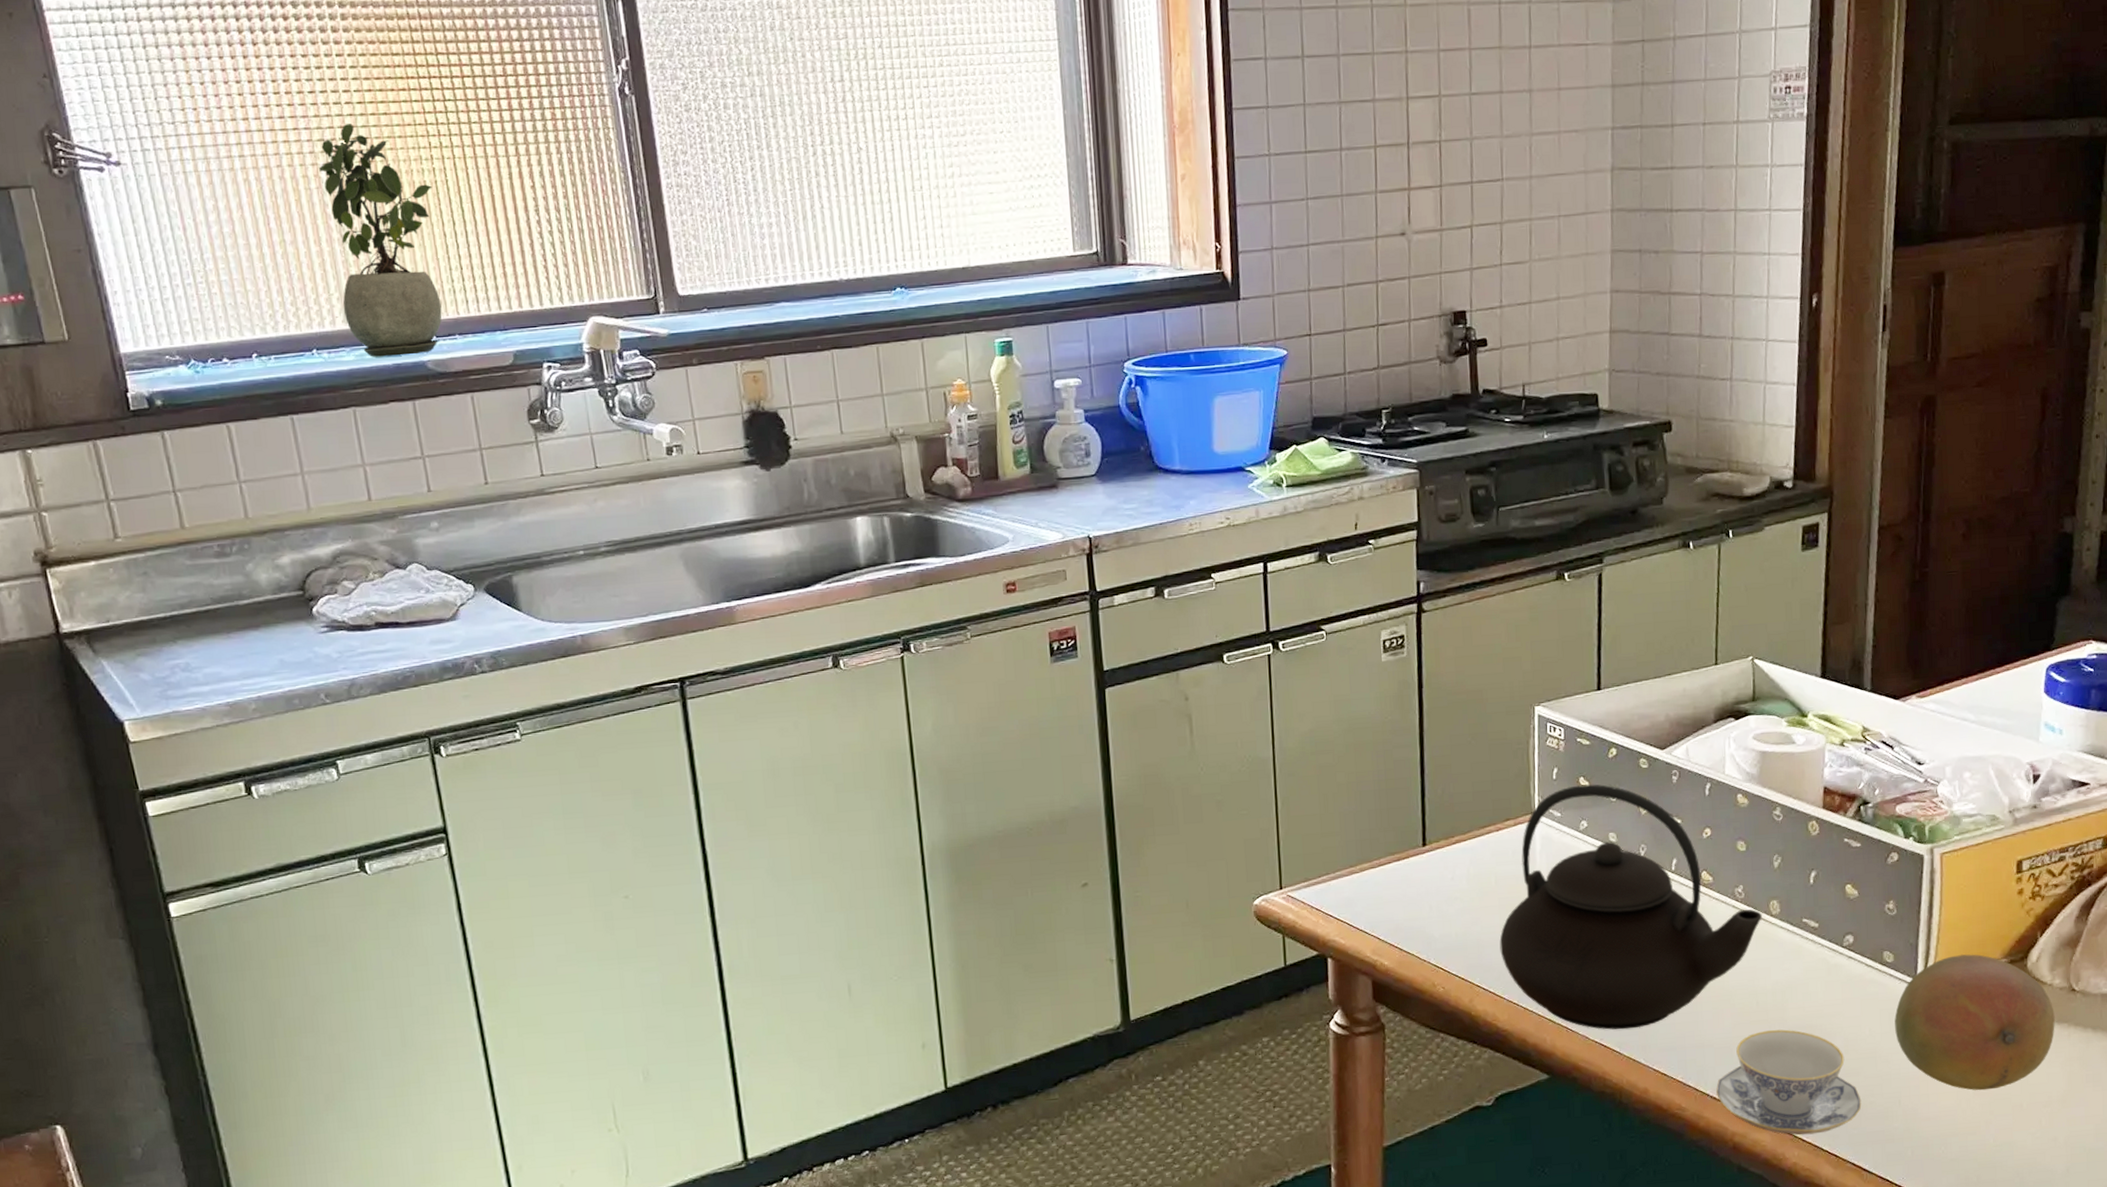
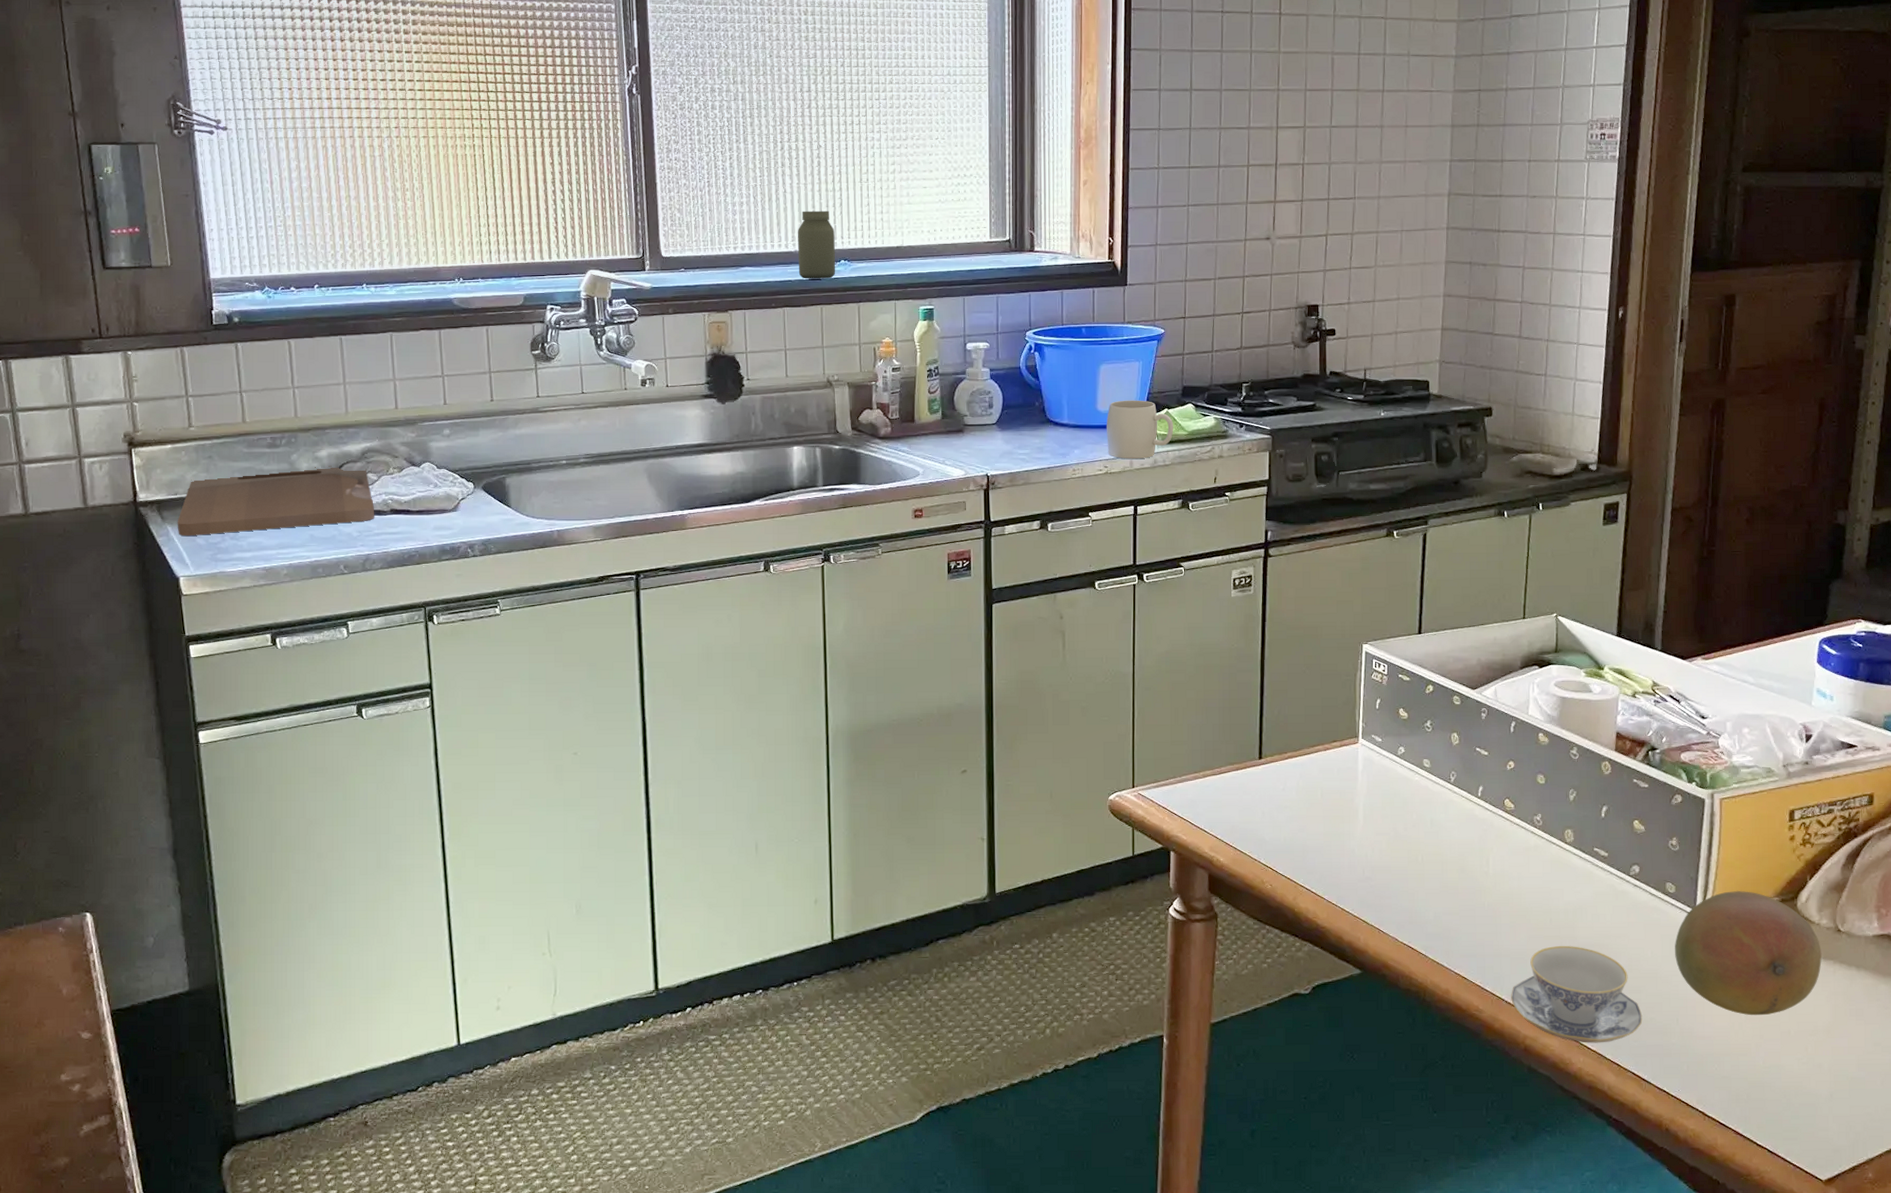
cutting board: none [113,575,357,671] -> present [177,466,375,536]
potted plant: present [319,124,442,357] -> none [383,106,471,293]
jar: none [841,228,892,314] -> present [797,210,836,279]
mug: none [1225,436,1305,508] -> present [1106,400,1174,460]
teapot: present [1499,784,1763,1030] -> none [1322,715,1558,935]

